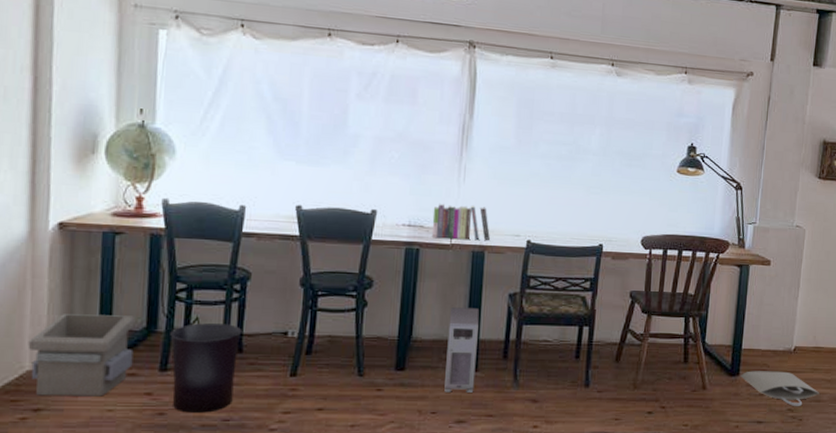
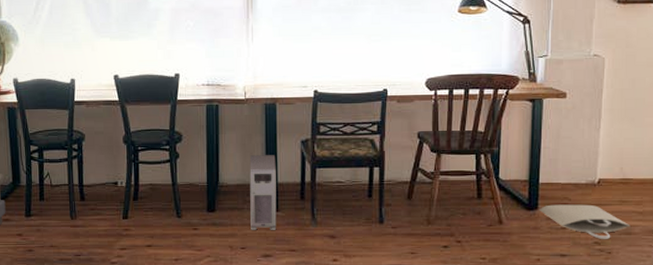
waste bin: present [170,323,242,413] -> none [30,177,82,249]
books: present [431,203,490,240] -> none [227,62,280,95]

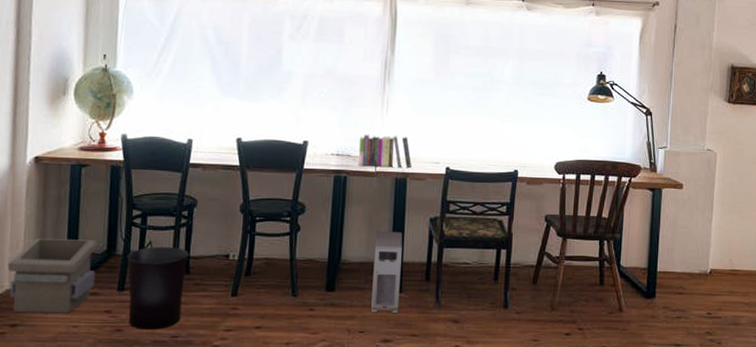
waste bin: none [30,177,82,249] -> present [127,247,189,330]
books: none [227,62,280,95] -> present [358,133,411,167]
tote bag: present [539,204,631,239] -> none [657,293,738,329]

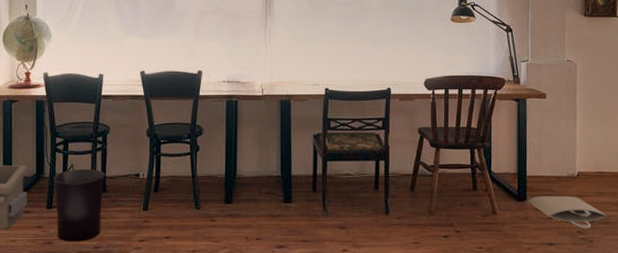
books: present [358,133,411,167] -> none [246,61,294,91]
computer tower: present [371,231,403,313] -> none [265,148,290,221]
tote bag: none [657,293,738,329] -> present [528,196,608,228]

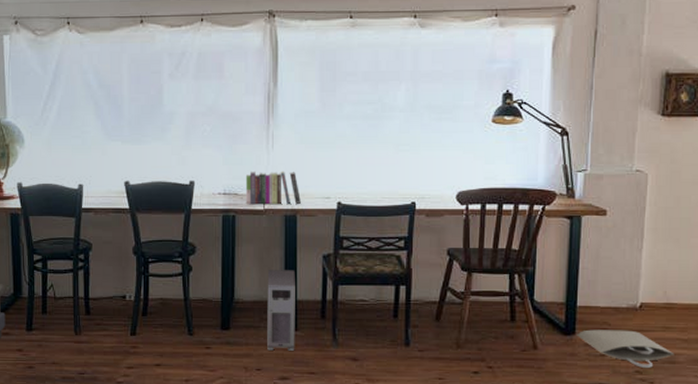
waste bin: present [53,169,105,242] -> none [32,289,88,367]
books: none [246,61,294,91] -> present [245,170,301,205]
computer tower: none [265,148,290,221] -> present [267,270,295,351]

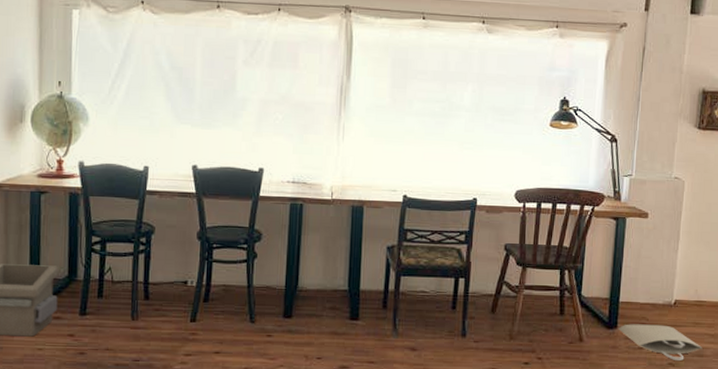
books: present [245,170,301,205] -> none [314,160,368,195]
computer tower: present [267,270,295,351] -> none [328,259,360,340]

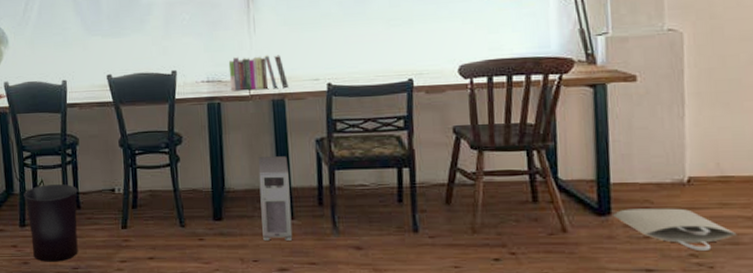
waste bin: none [88,273,148,353] -> present [23,184,78,262]
books: none [314,160,368,195] -> present [228,54,288,91]
computer tower: none [328,259,360,340] -> present [258,156,293,241]

